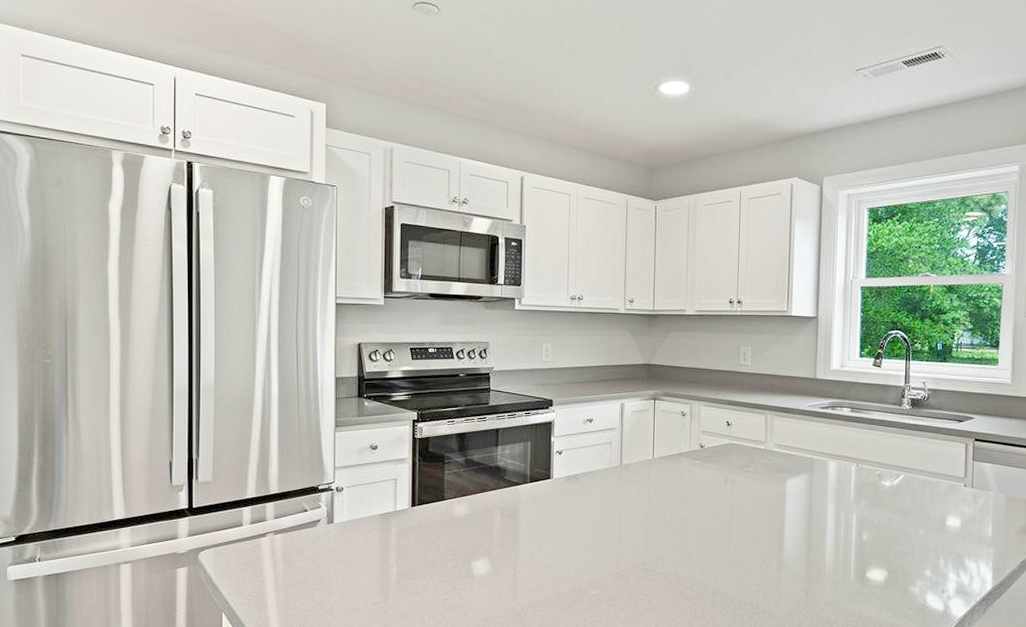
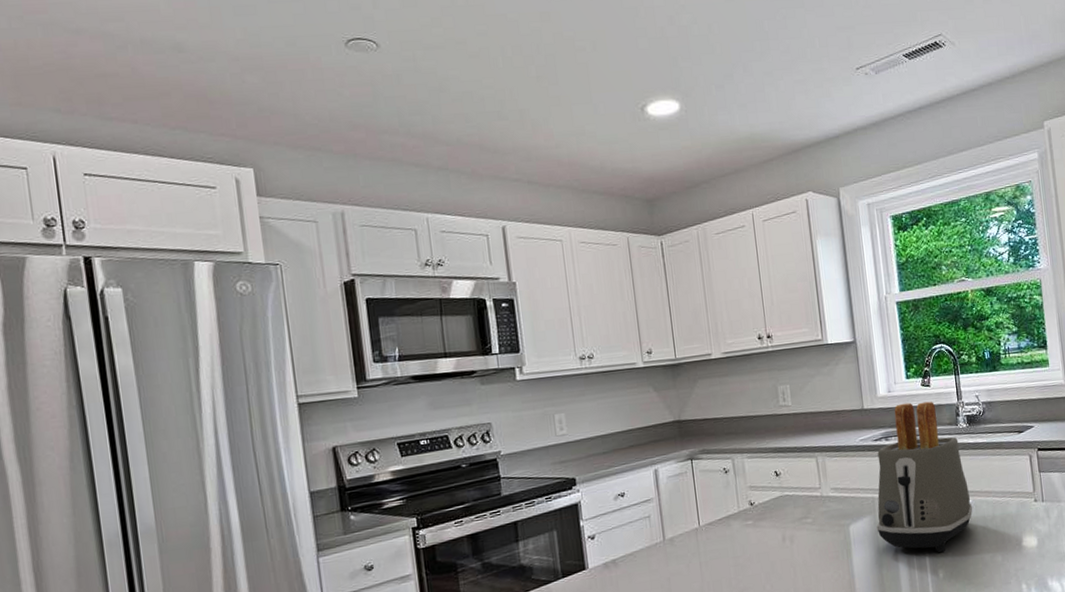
toaster: none [811,379,904,518] -> present [876,401,973,553]

